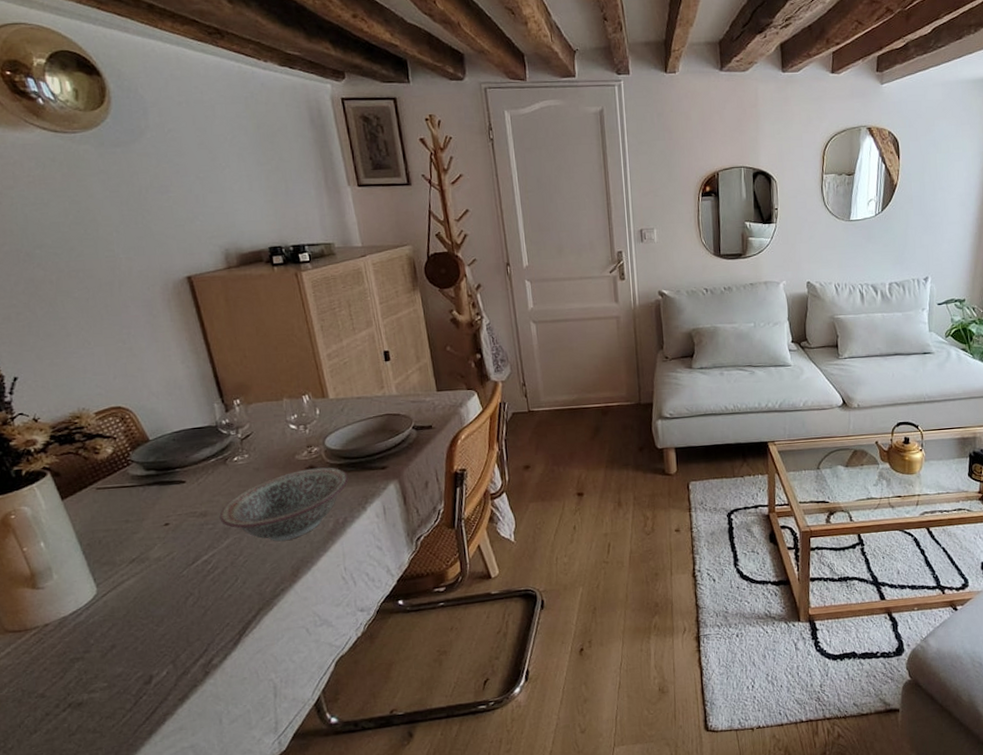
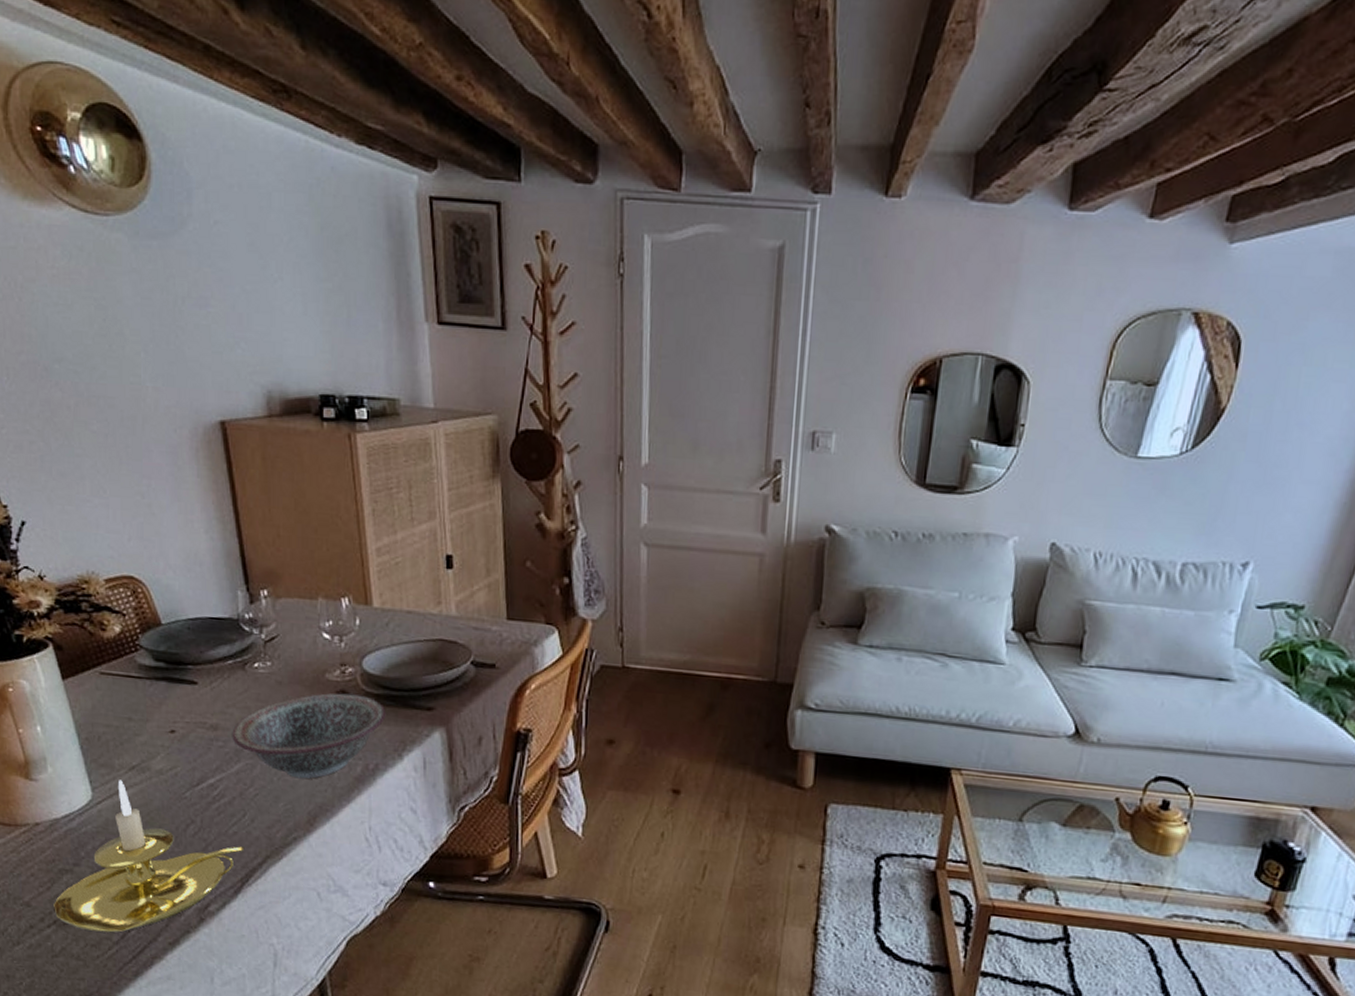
candle holder: none [67,572,240,706] -> present [54,780,245,933]

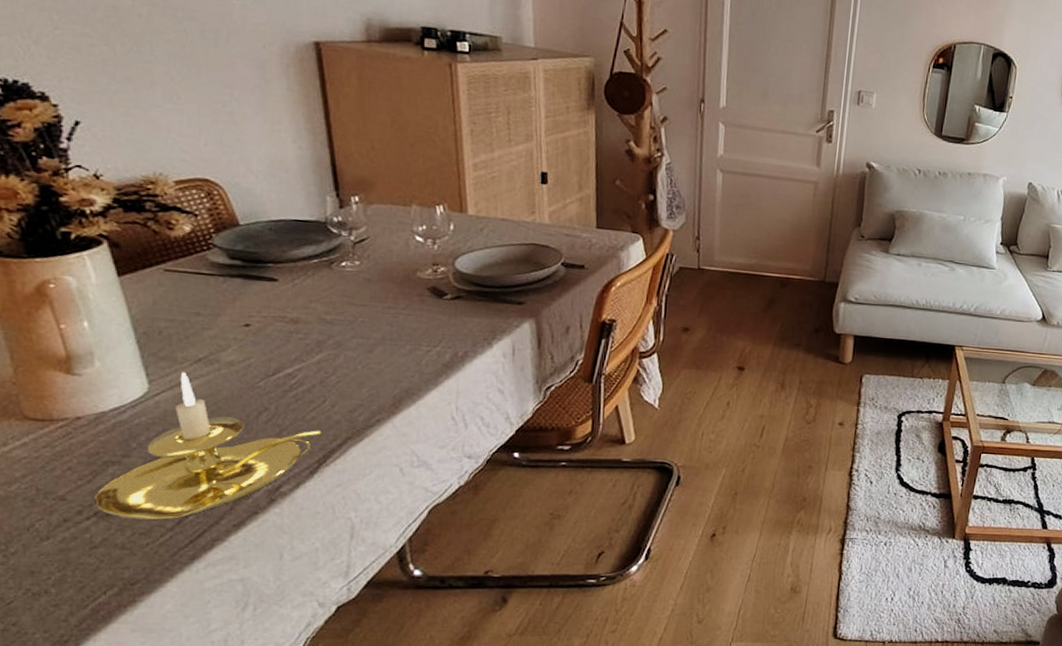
decorative bowl: present [232,693,386,779] -> none [314,289,477,367]

